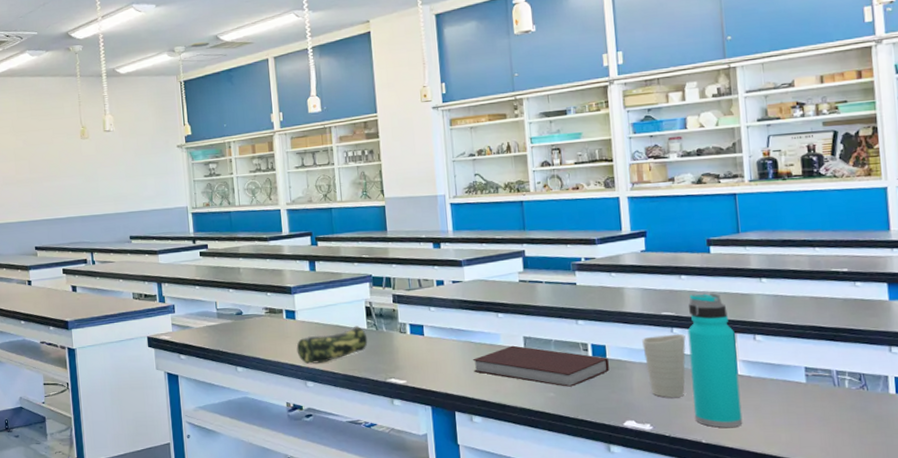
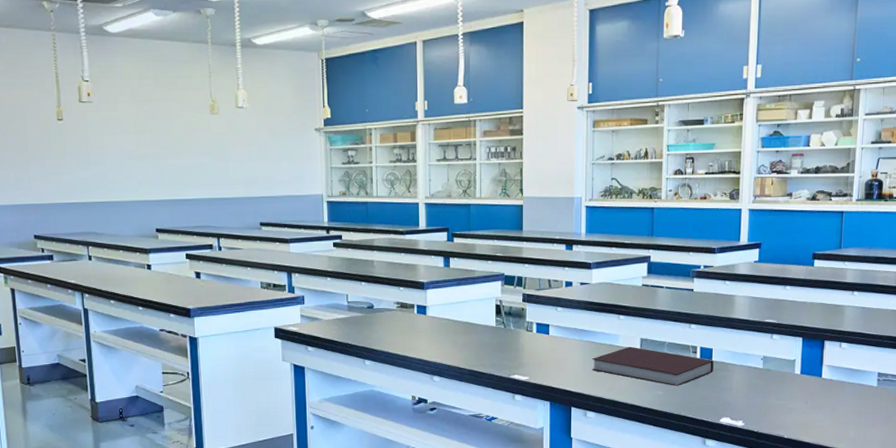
pencil case: present [296,326,368,364] -> none [425,323,495,359]
cup: present [642,333,686,398] -> none [745,339,783,397]
water bottle: present [687,293,743,428] -> none [781,303,825,425]

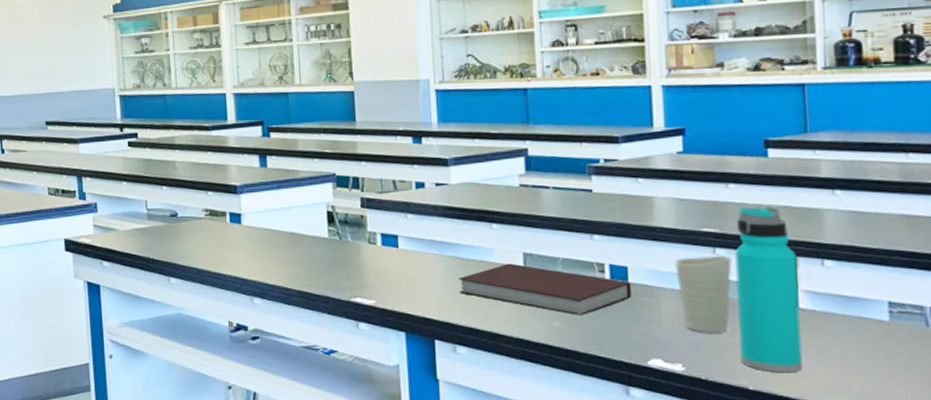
cup: none [745,339,783,397] -> present [675,255,732,333]
water bottle: none [781,303,825,425] -> present [734,206,803,372]

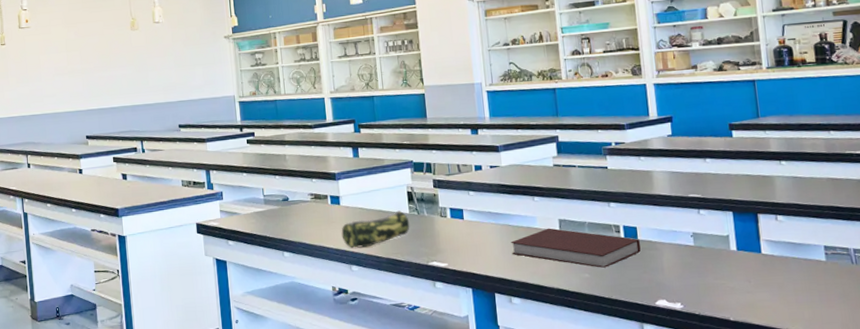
pencil case: none [242,233,329,277] -> present [341,210,410,248]
cup: present [675,255,732,333] -> none [671,214,713,277]
water bottle: present [734,206,803,372] -> none [713,175,768,306]

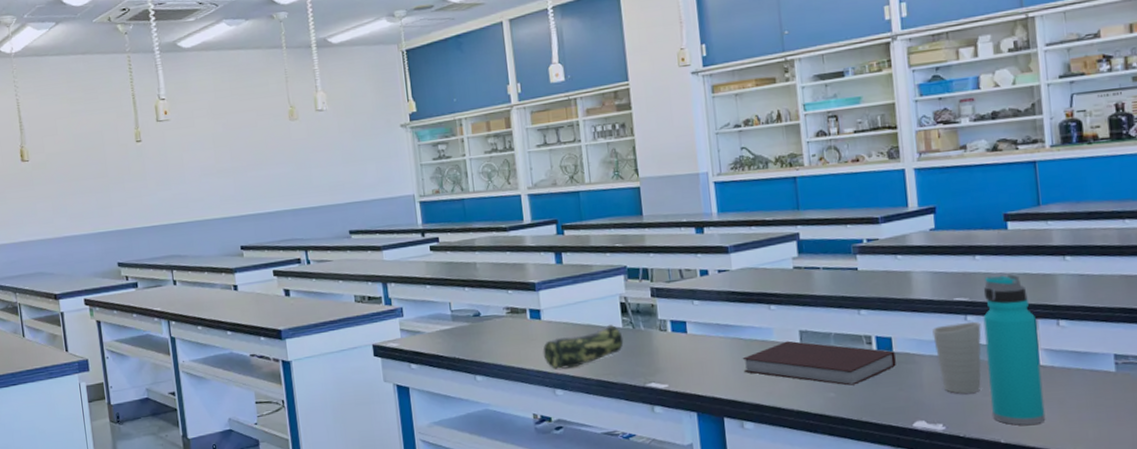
cup: none [671,214,713,277] -> present [932,321,981,394]
water bottle: none [713,175,768,306] -> present [983,274,1046,425]

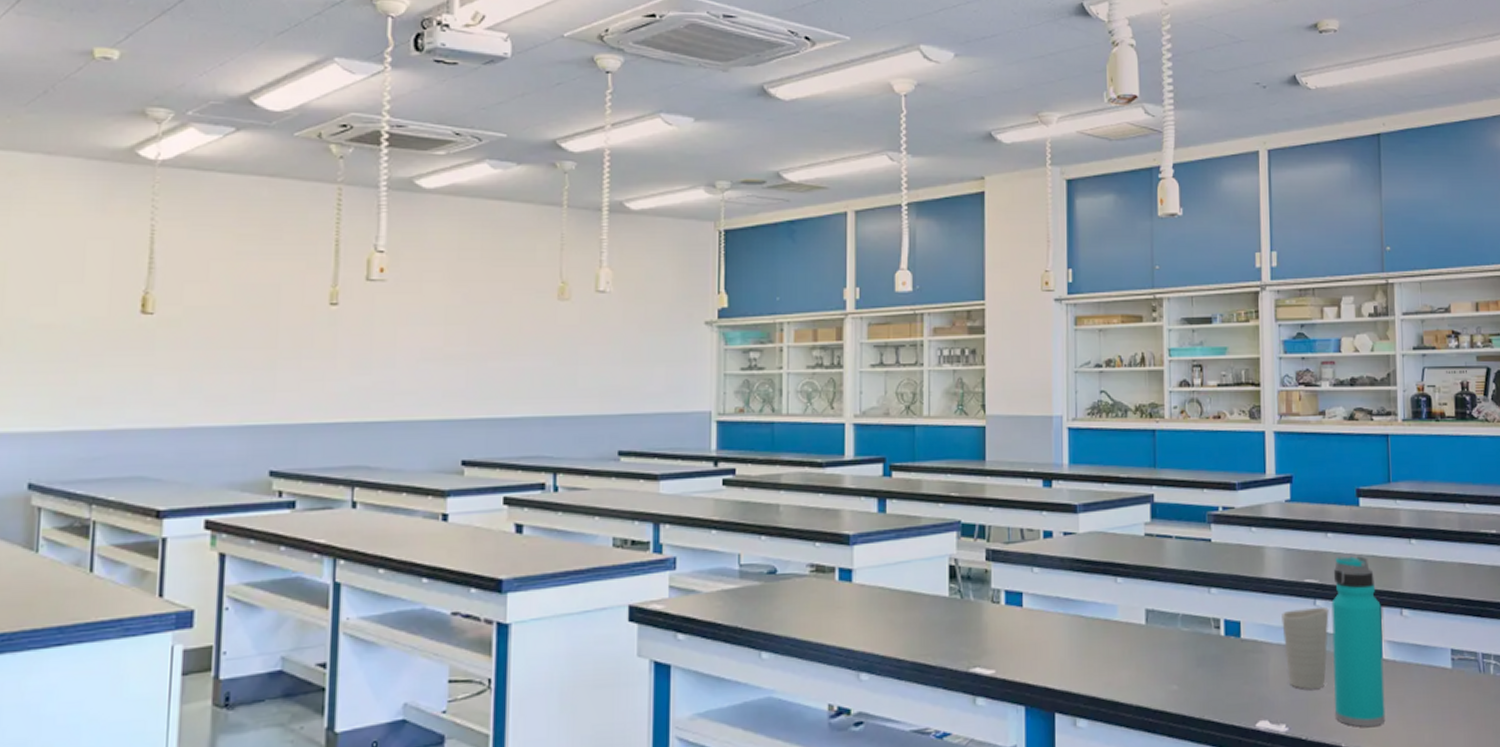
pencil case: present [542,324,624,369] -> none [850,592,948,647]
notebook: present [742,340,896,386] -> none [1081,621,1243,677]

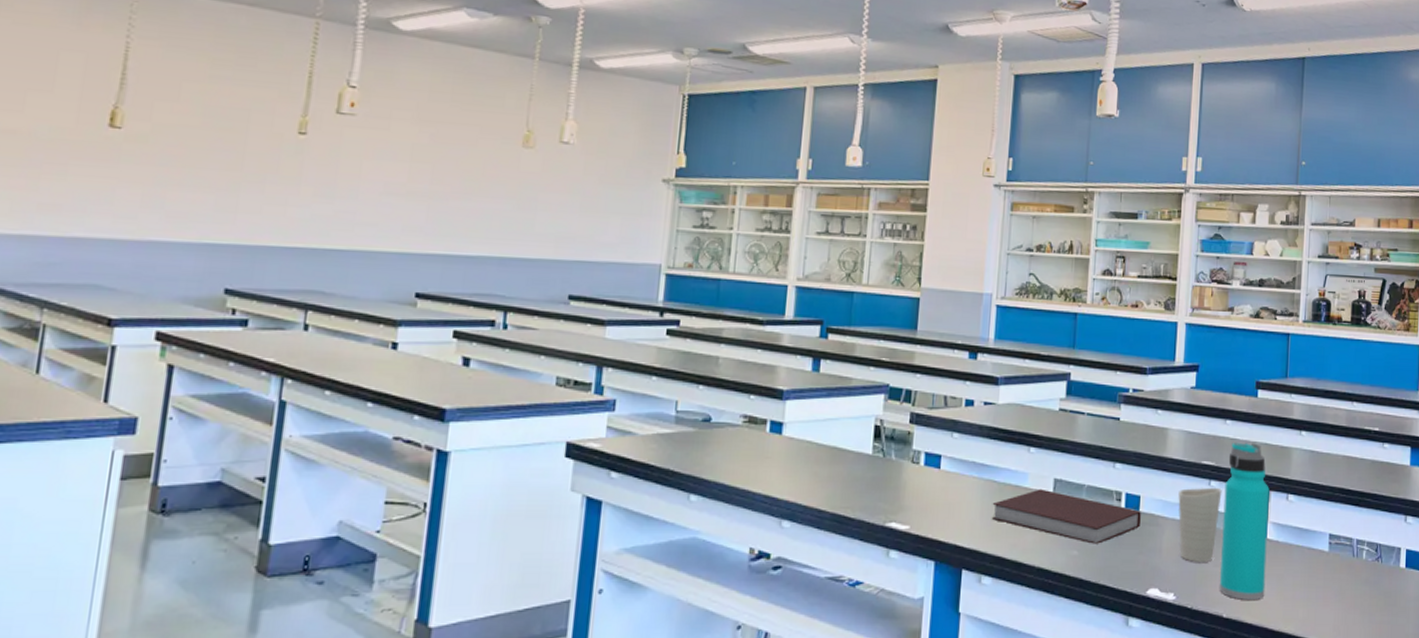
notebook: none [1081,621,1243,677] -> present [991,488,1141,544]

